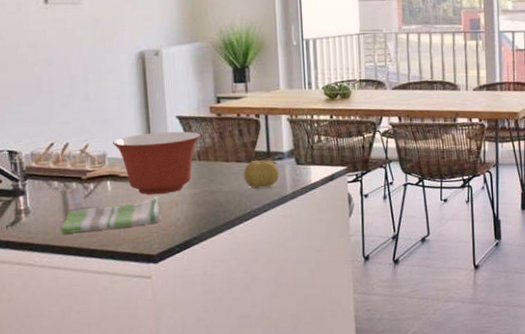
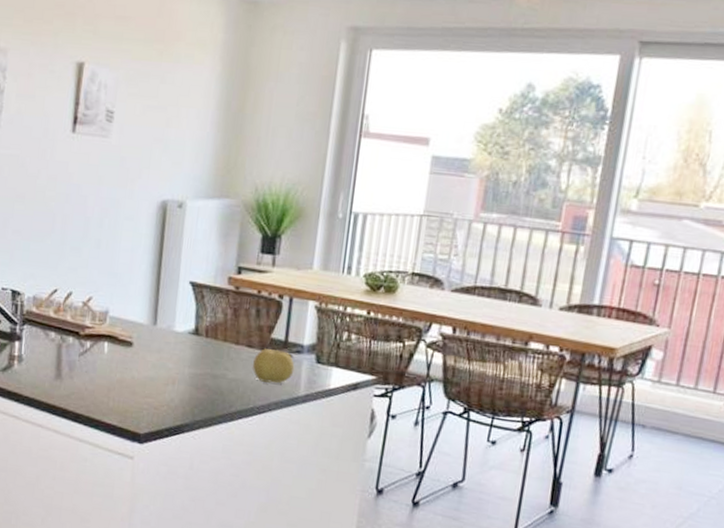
dish towel: present [61,198,161,233] -> none [50,366,156,399]
mixing bowl: present [113,131,201,195] -> none [117,295,213,369]

